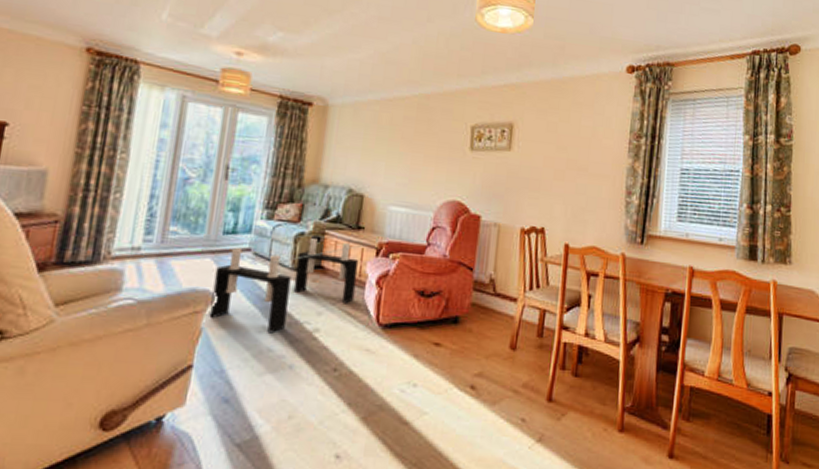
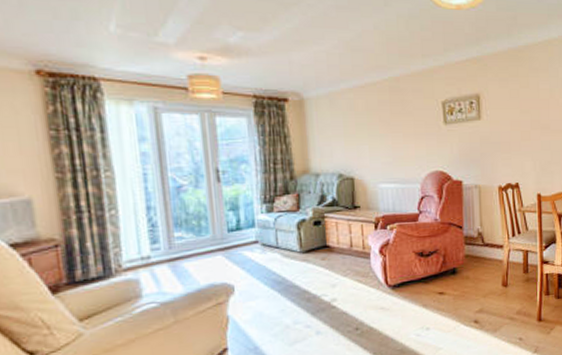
coffee table: present [201,235,371,334] -> none [210,218,368,310]

